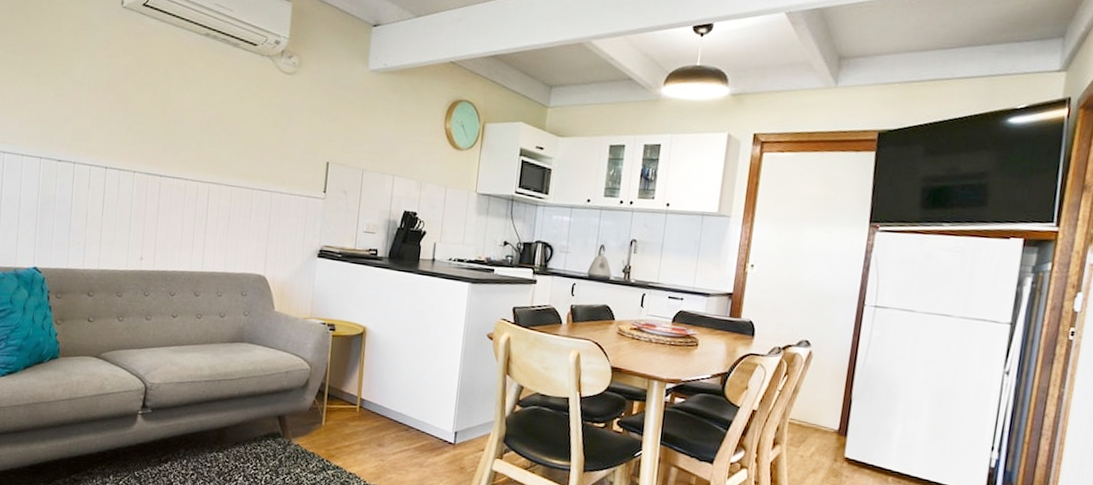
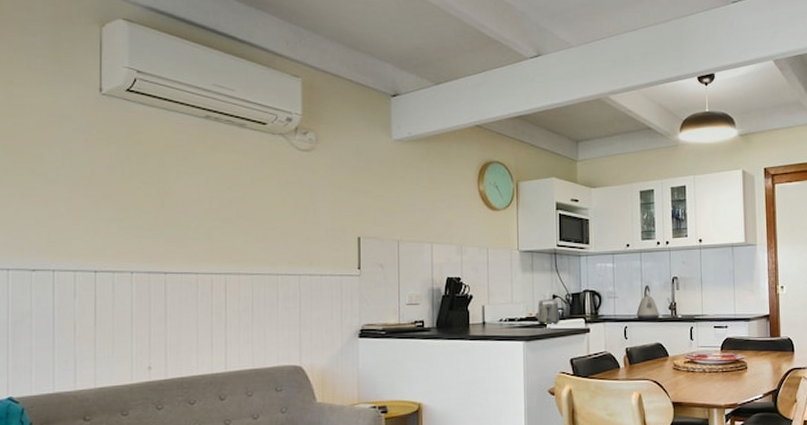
toaster: none [486,244,509,272] -> present [537,299,559,326]

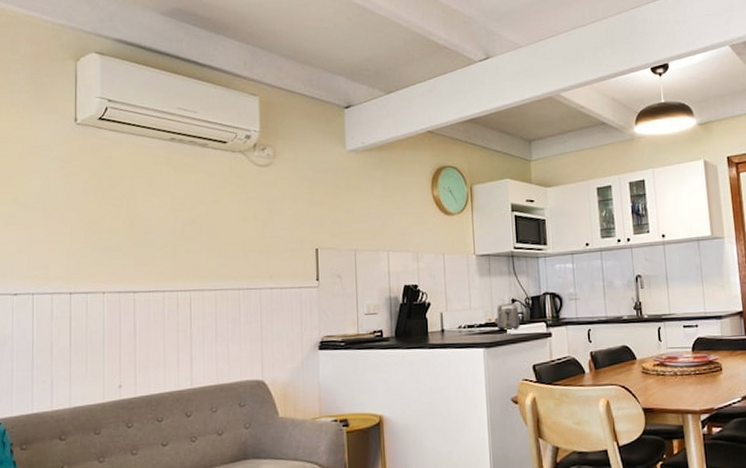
kettle: present [636,284,659,321] -> none [599,284,624,323]

